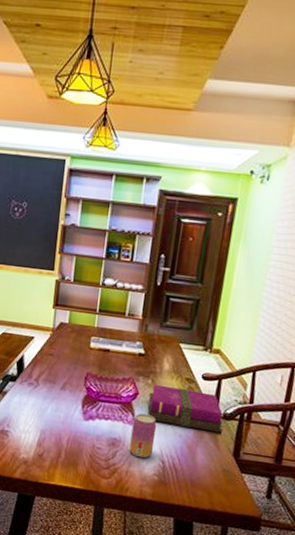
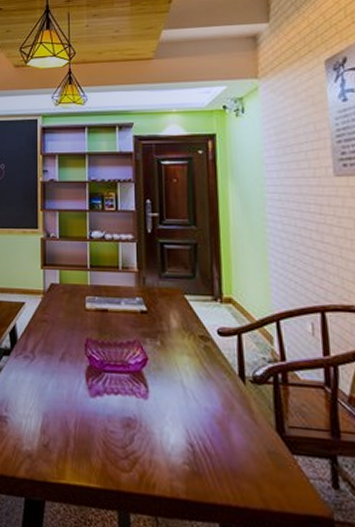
beer can: present [129,413,157,458] -> none [147,383,177,442]
hardback book: present [147,384,224,433] -> none [160,346,257,402]

